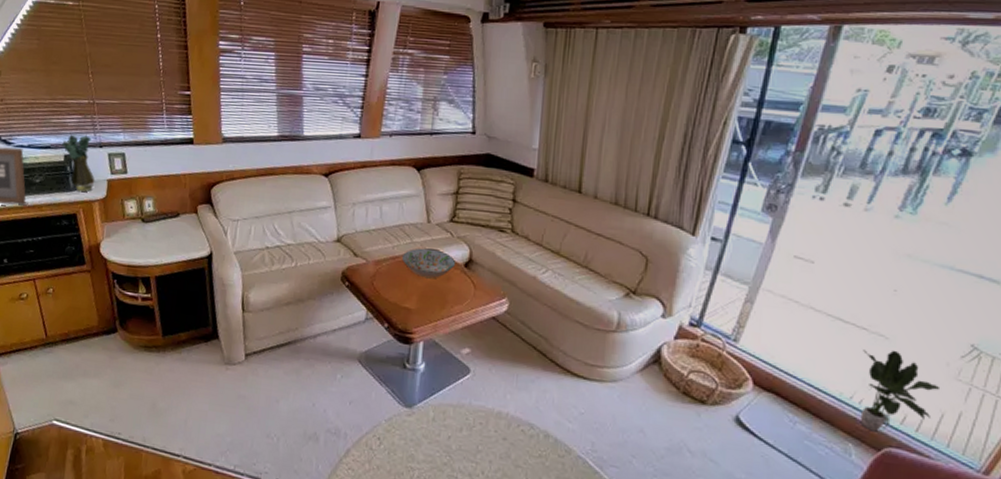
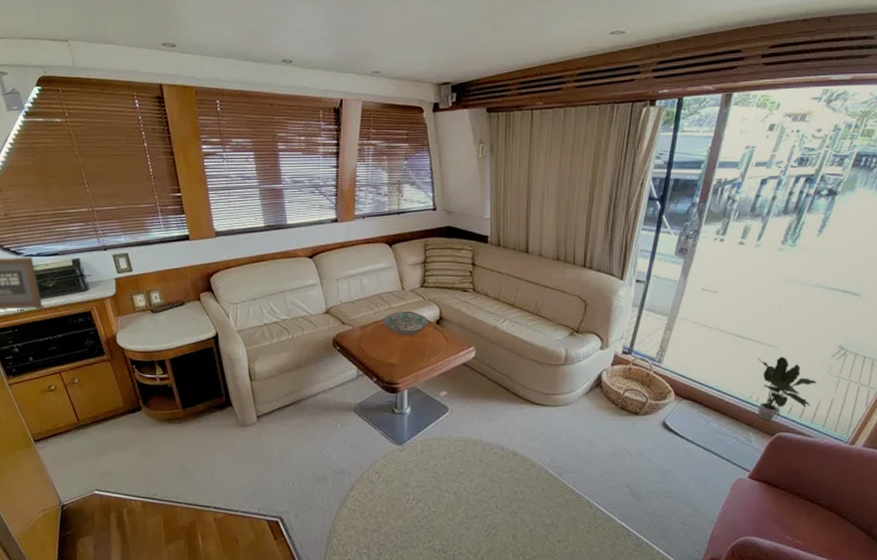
vase: present [62,133,95,192] -> none [69,239,104,292]

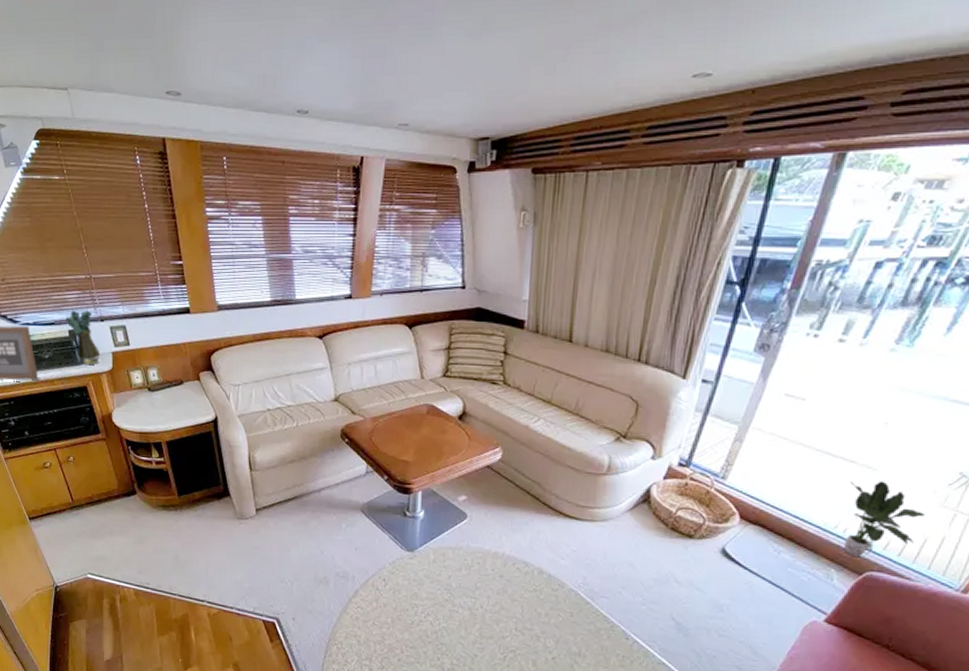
vase: none [69,239,104,292] -> present [65,308,101,366]
decorative bowl: present [382,312,428,337] -> none [397,403,449,433]

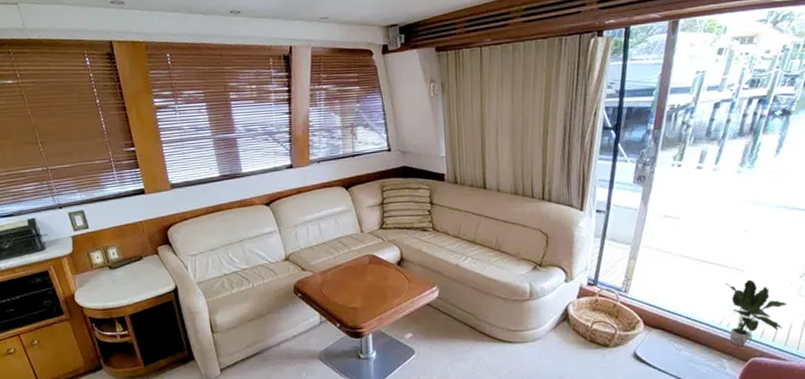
vase: present [65,308,101,366] -> none [24,198,61,251]

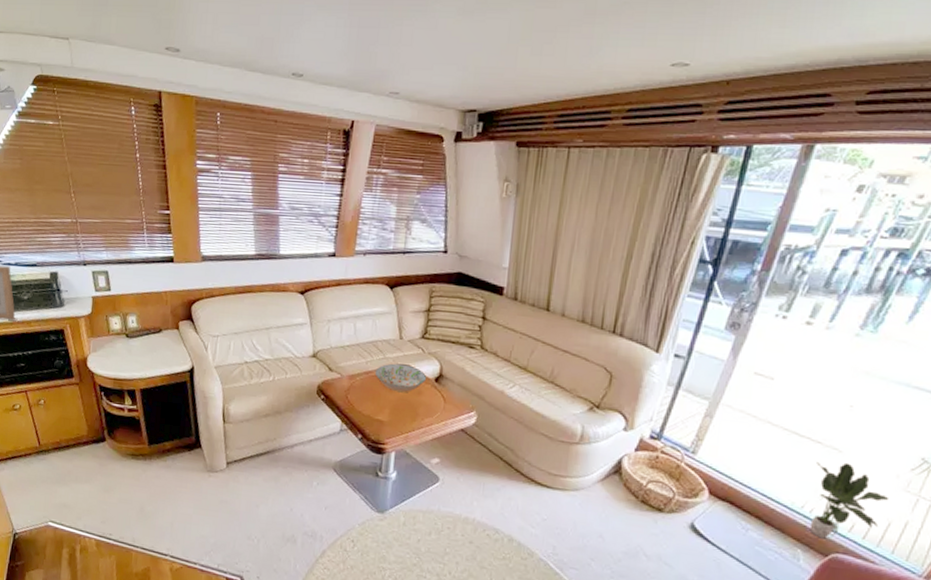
decorative bowl: none [343,254,389,280] -> present [374,363,426,393]

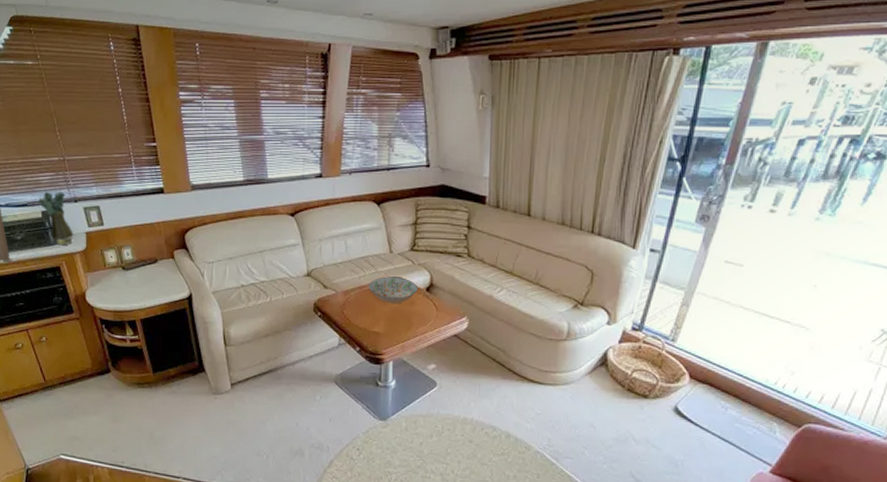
vase: none [47,251,81,309] -> present [38,190,74,246]
potted plant: present [809,462,890,539] -> none [783,339,854,411]

